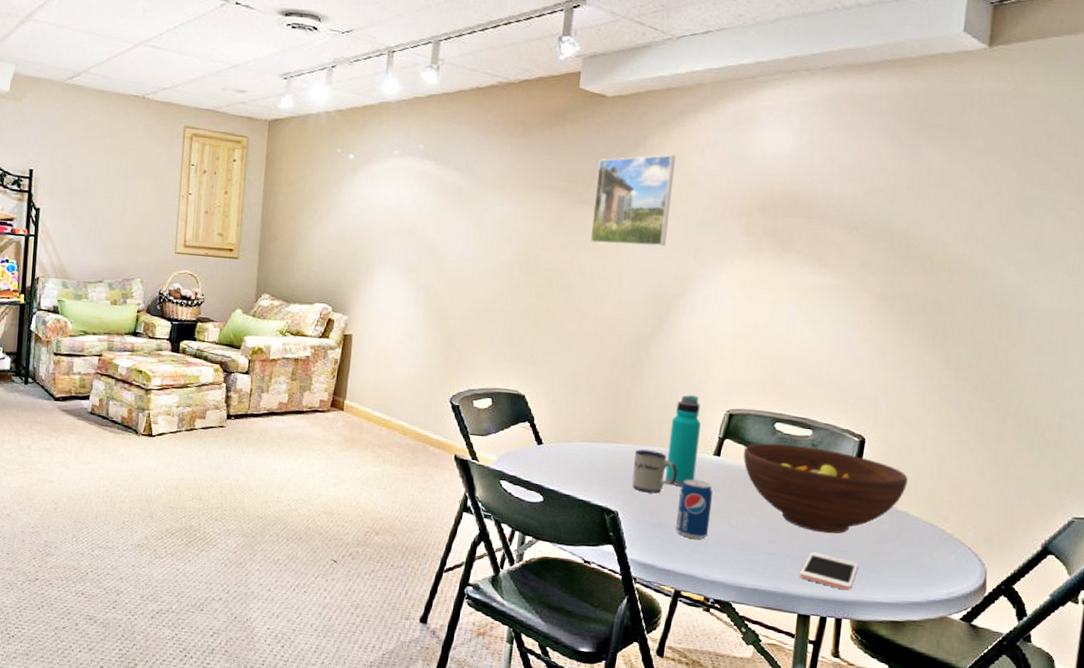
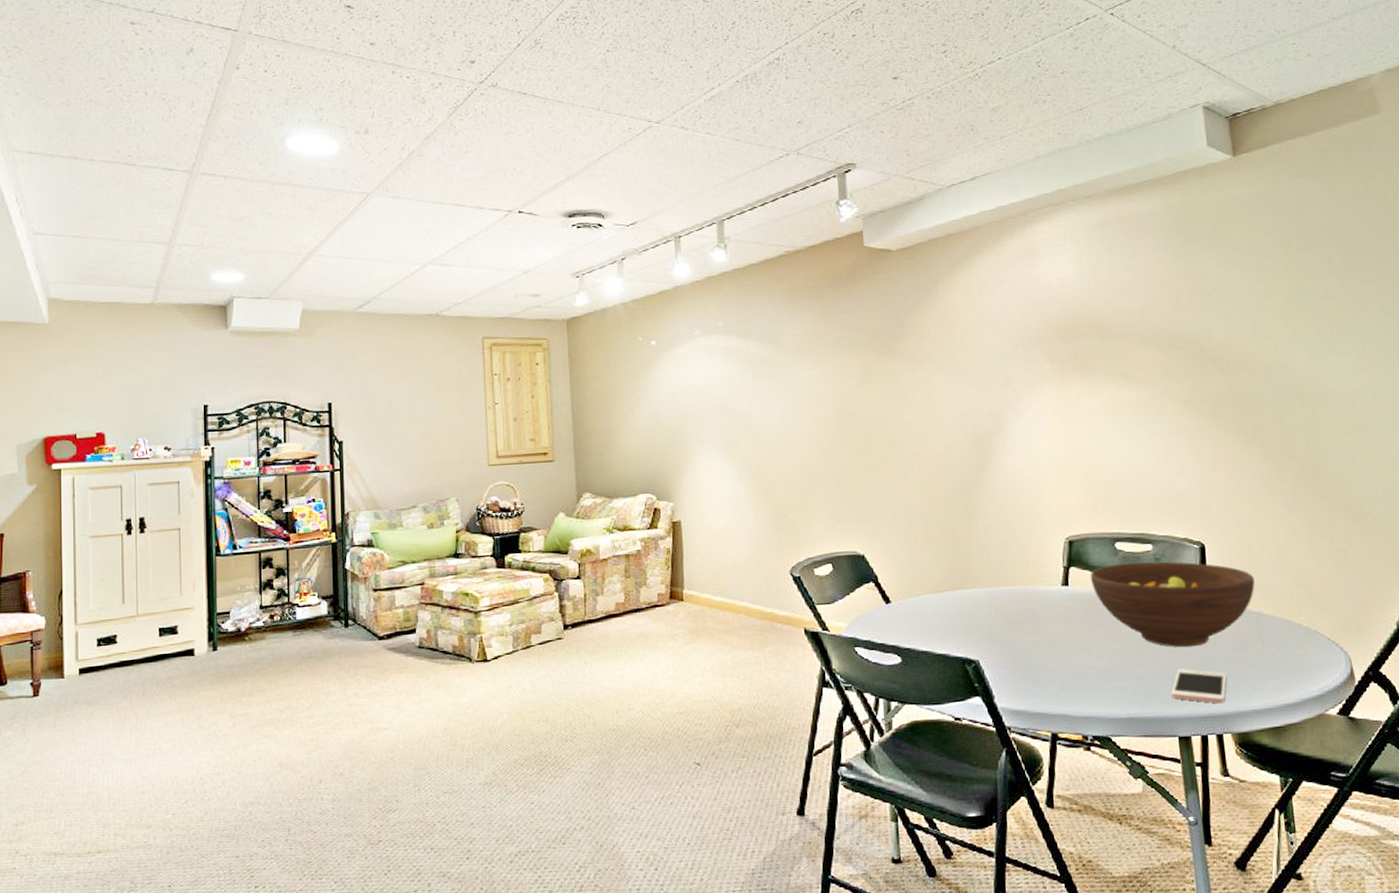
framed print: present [590,155,676,247] -> none [895,297,974,393]
mug: present [632,449,678,494] -> none [983,591,1030,636]
water bottle: present [665,395,701,486] -> none [1013,528,1048,623]
beverage can: present [676,479,713,539] -> none [1036,614,1073,676]

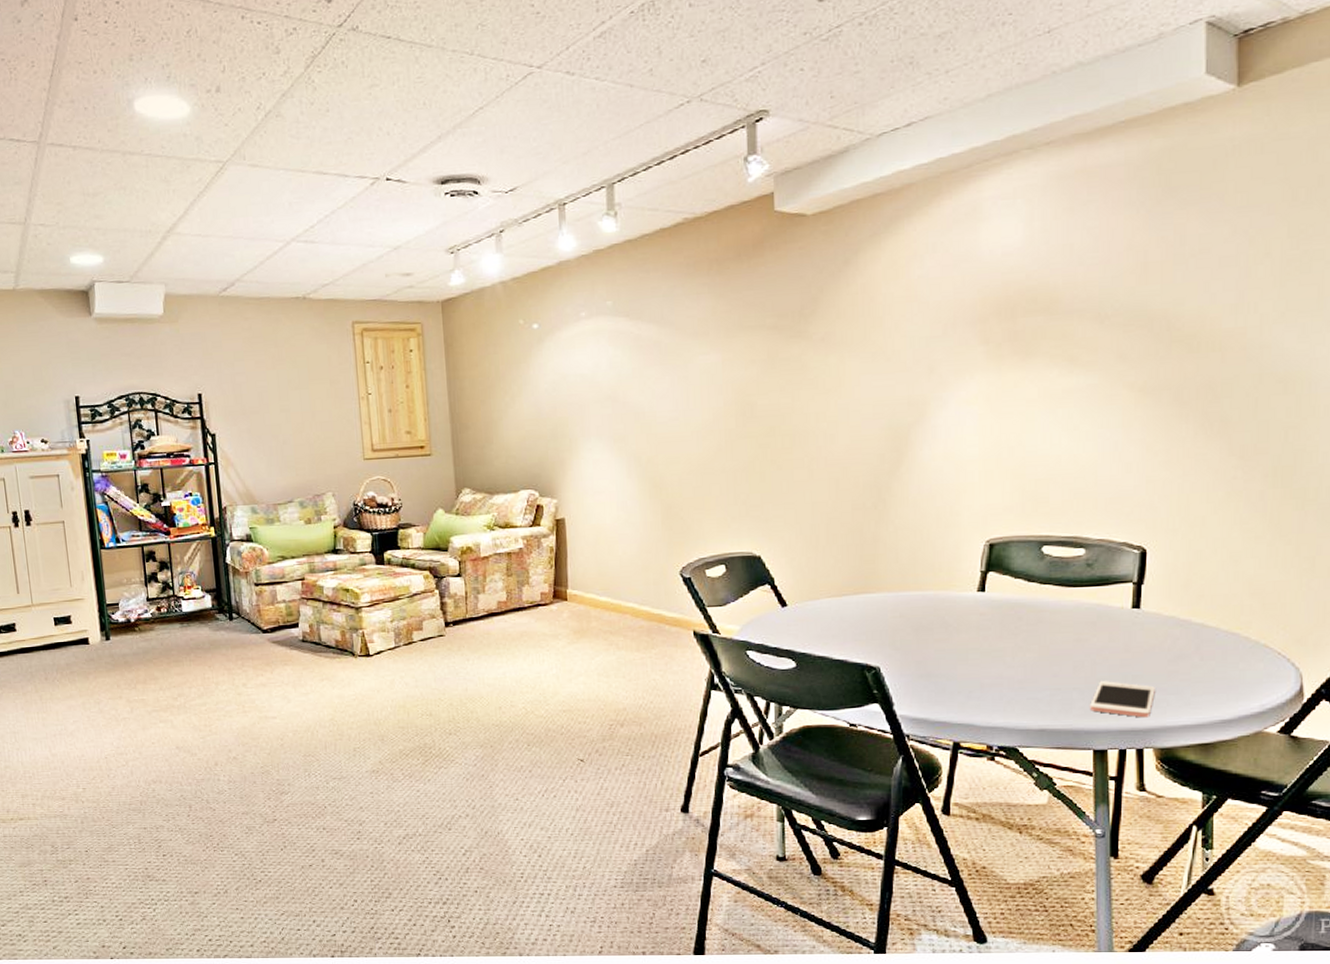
fruit bowl: present [1090,561,1255,648] -> none [1010,567,1200,659]

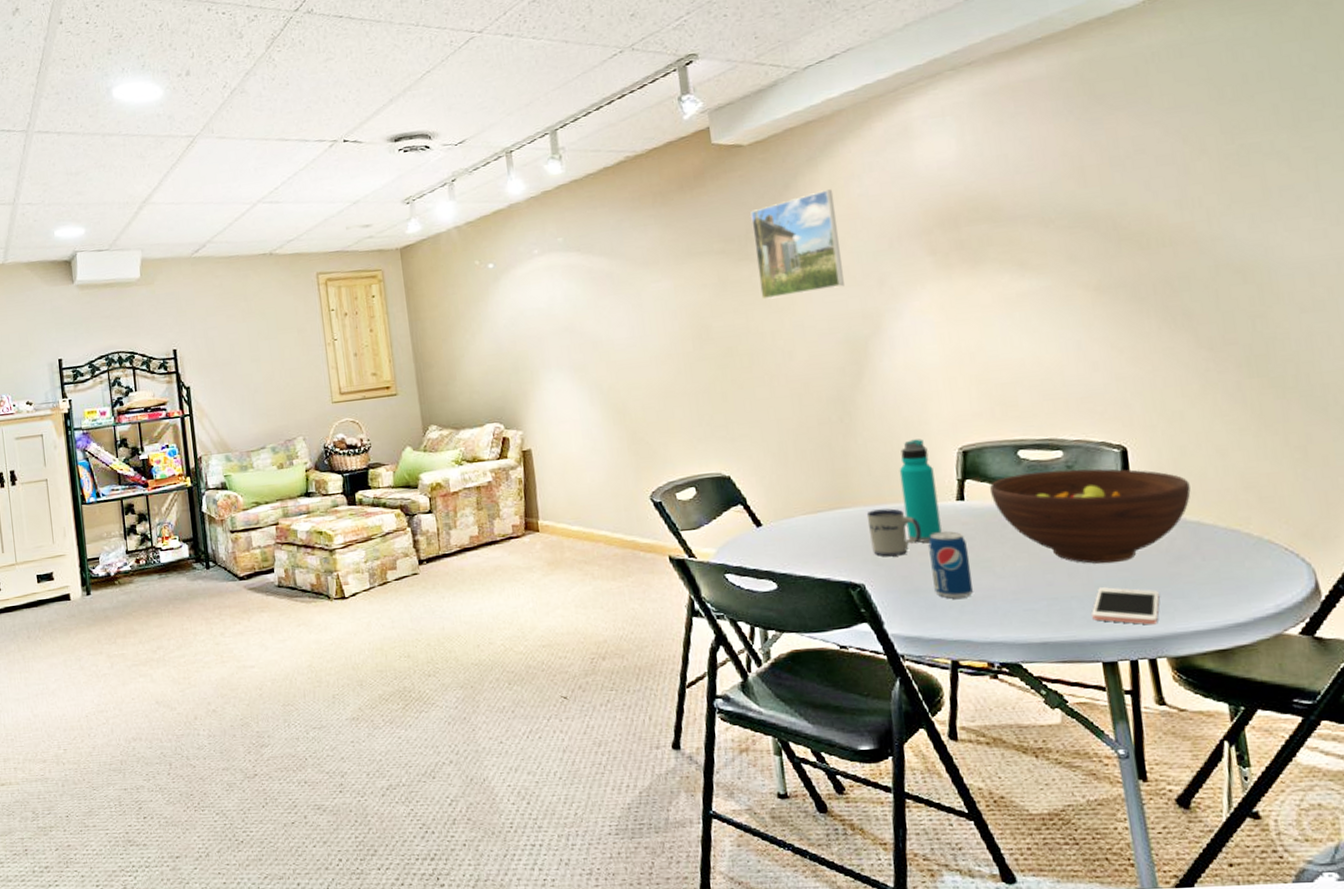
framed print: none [807,269,894,380] -> present [750,189,844,300]
mug: none [889,596,939,642] -> present [866,508,922,557]
water bottle: none [926,529,959,630] -> present [899,439,942,543]
beverage can: none [945,621,983,685] -> present [928,531,973,599]
fruit bowl: none [1010,567,1200,659] -> present [989,469,1191,564]

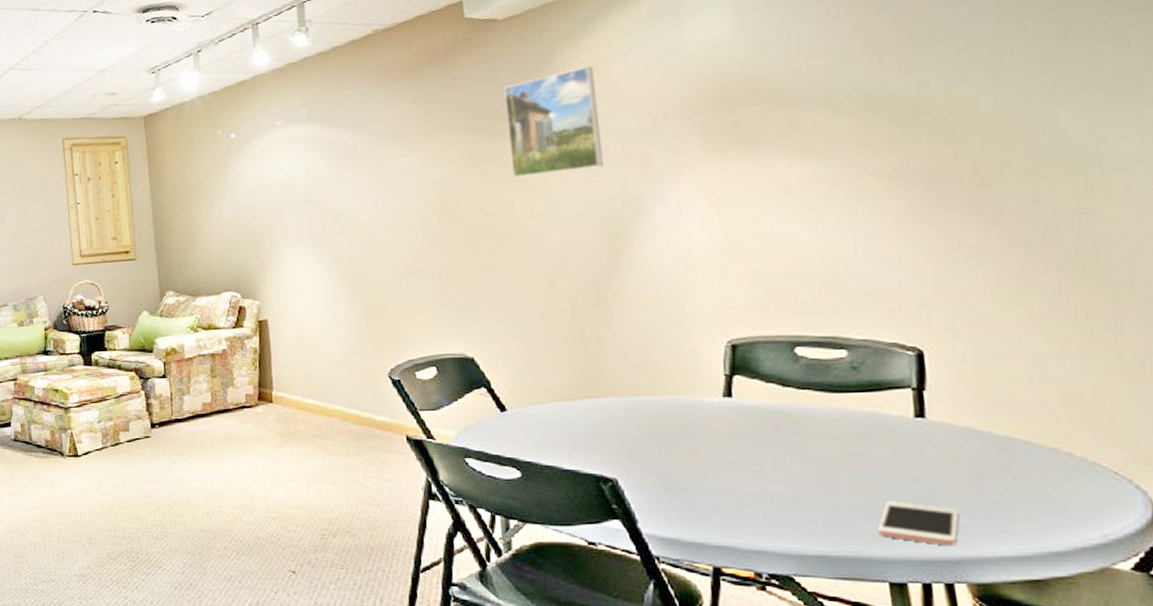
mug: present [866,508,922,557] -> none [621,401,682,452]
water bottle: present [899,439,942,543] -> none [659,329,706,439]
beverage can: present [928,531,973,599] -> none [689,429,740,501]
fruit bowl: present [989,469,1191,564] -> none [760,371,1000,476]

